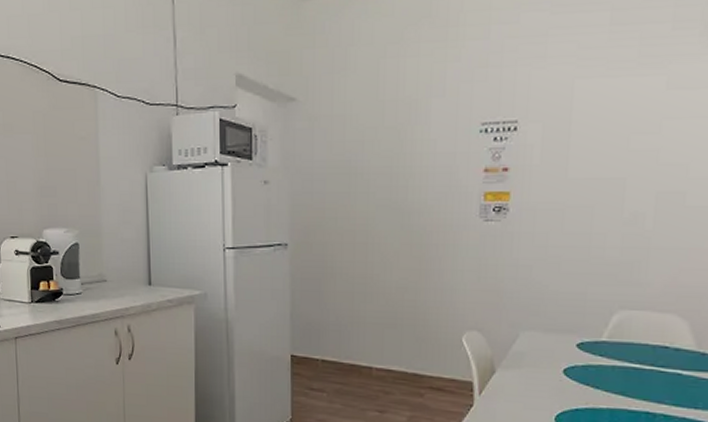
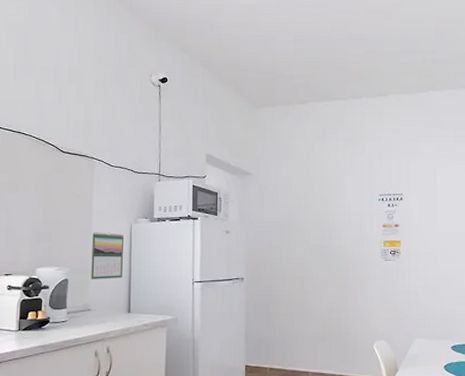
calendar: none [102,184,139,244] -> present [91,232,124,279]

